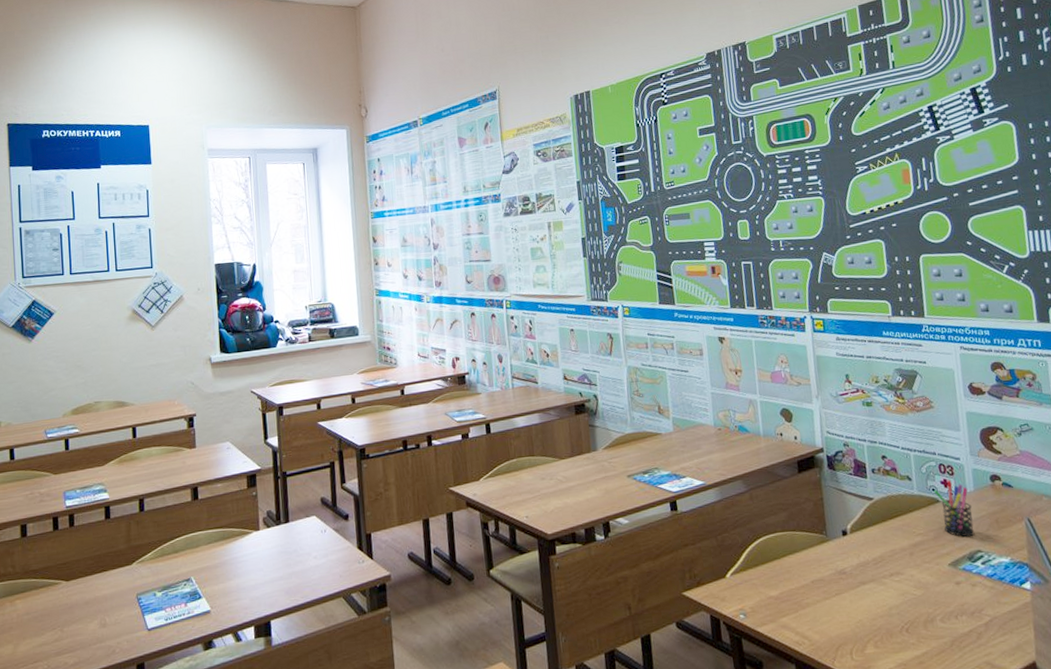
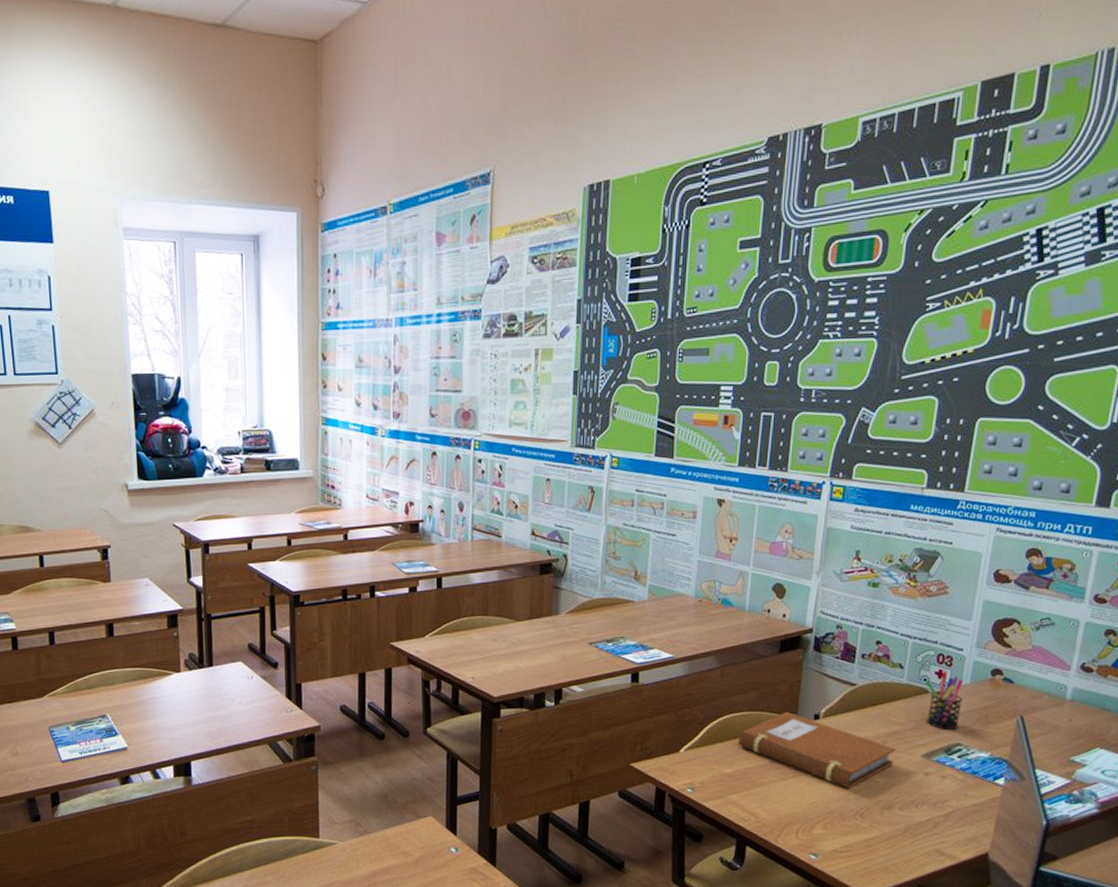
notebook: none [778,529,925,603] -> present [739,711,895,788]

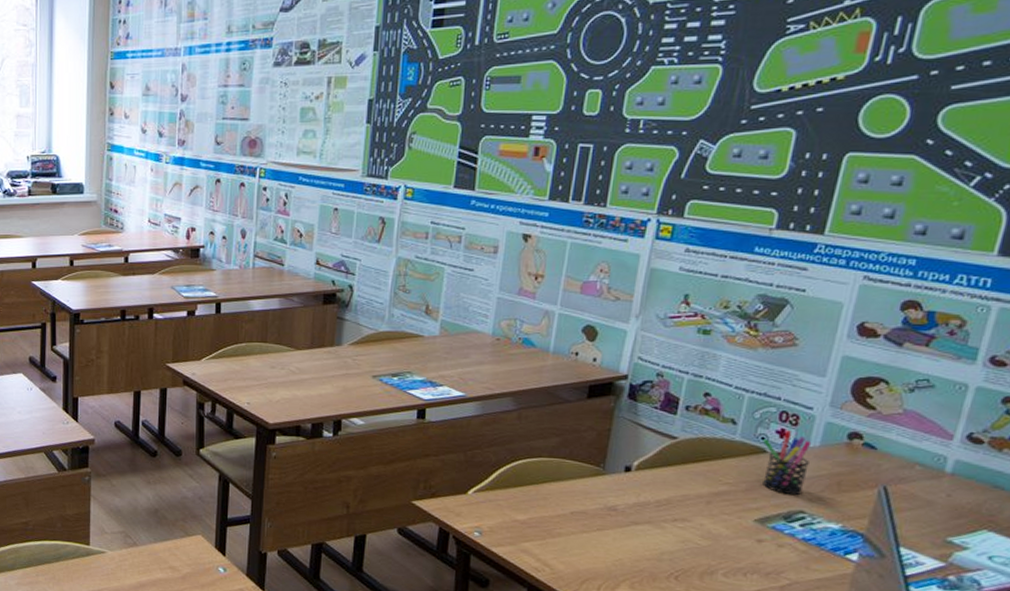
notebook: present [739,711,895,788] -> none [535,460,722,547]

